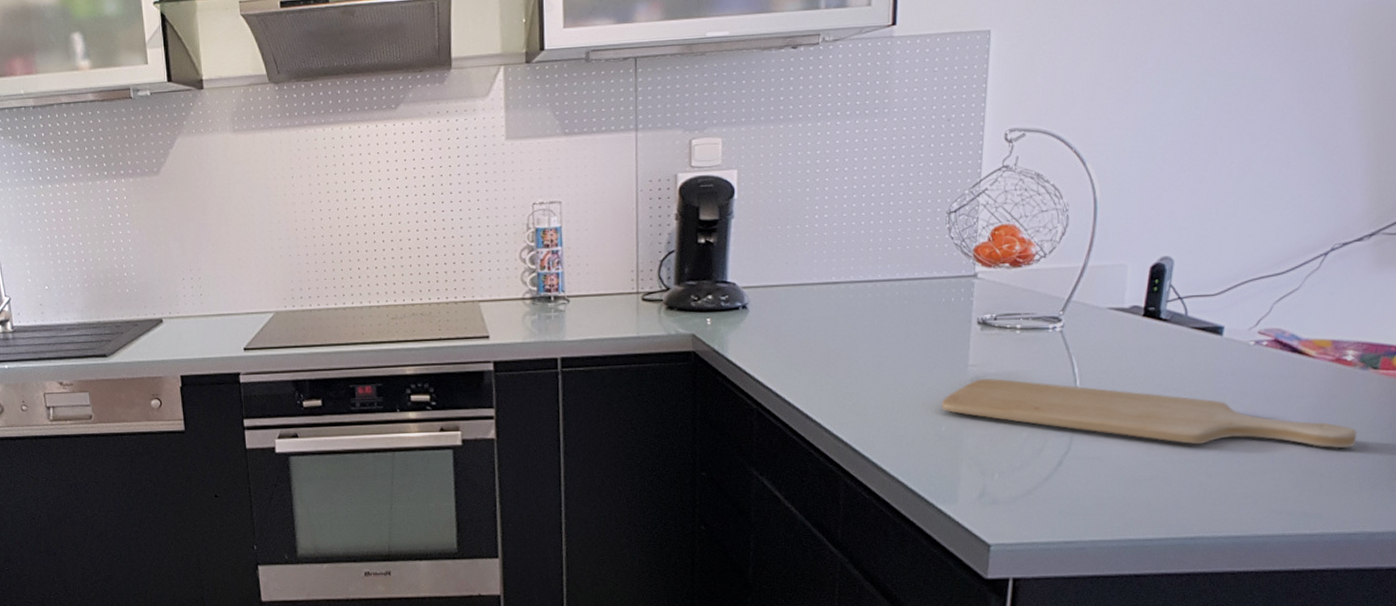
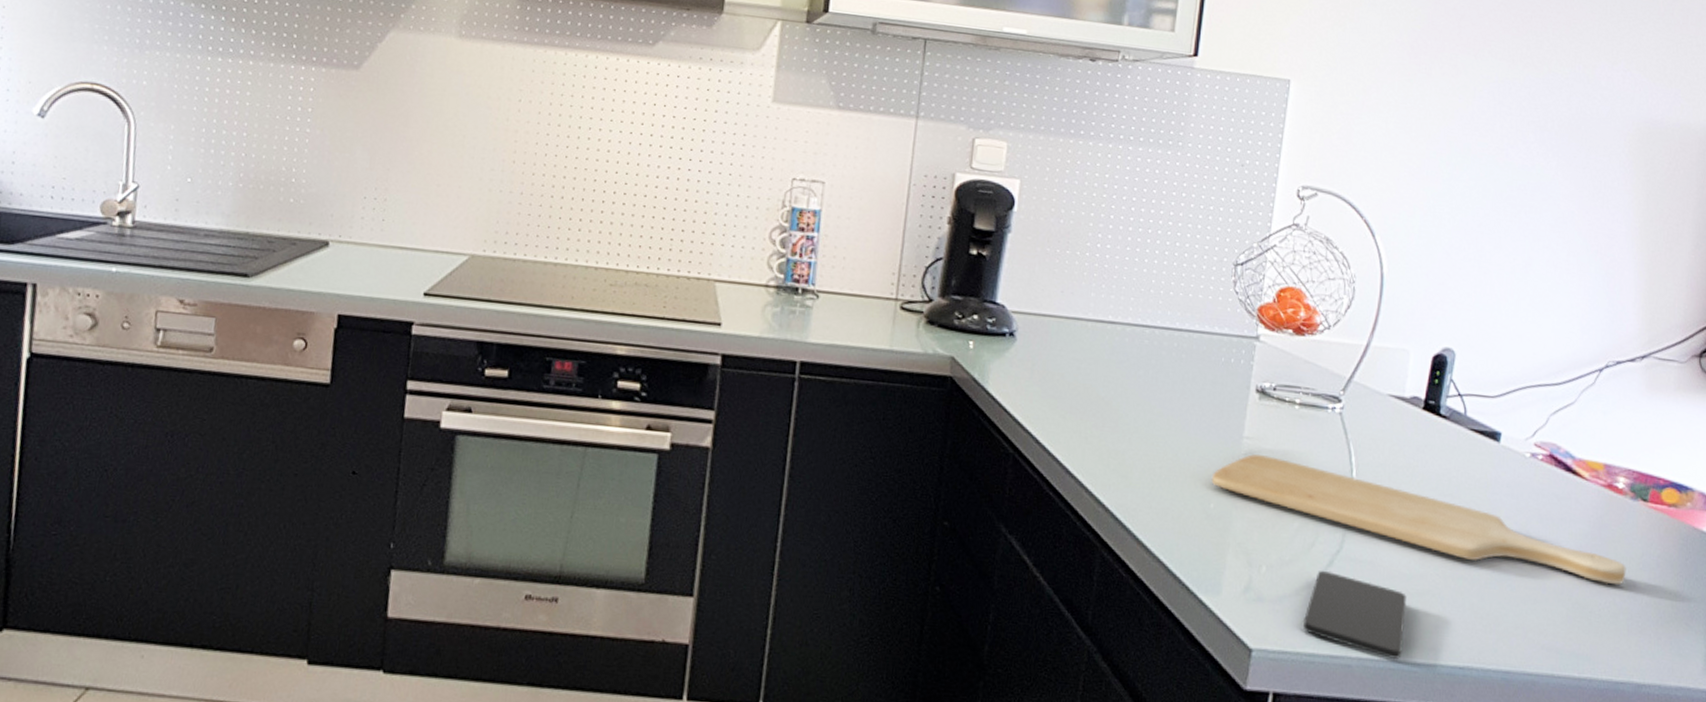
smartphone: none [1036,471,1136,539] -> present [1302,571,1407,660]

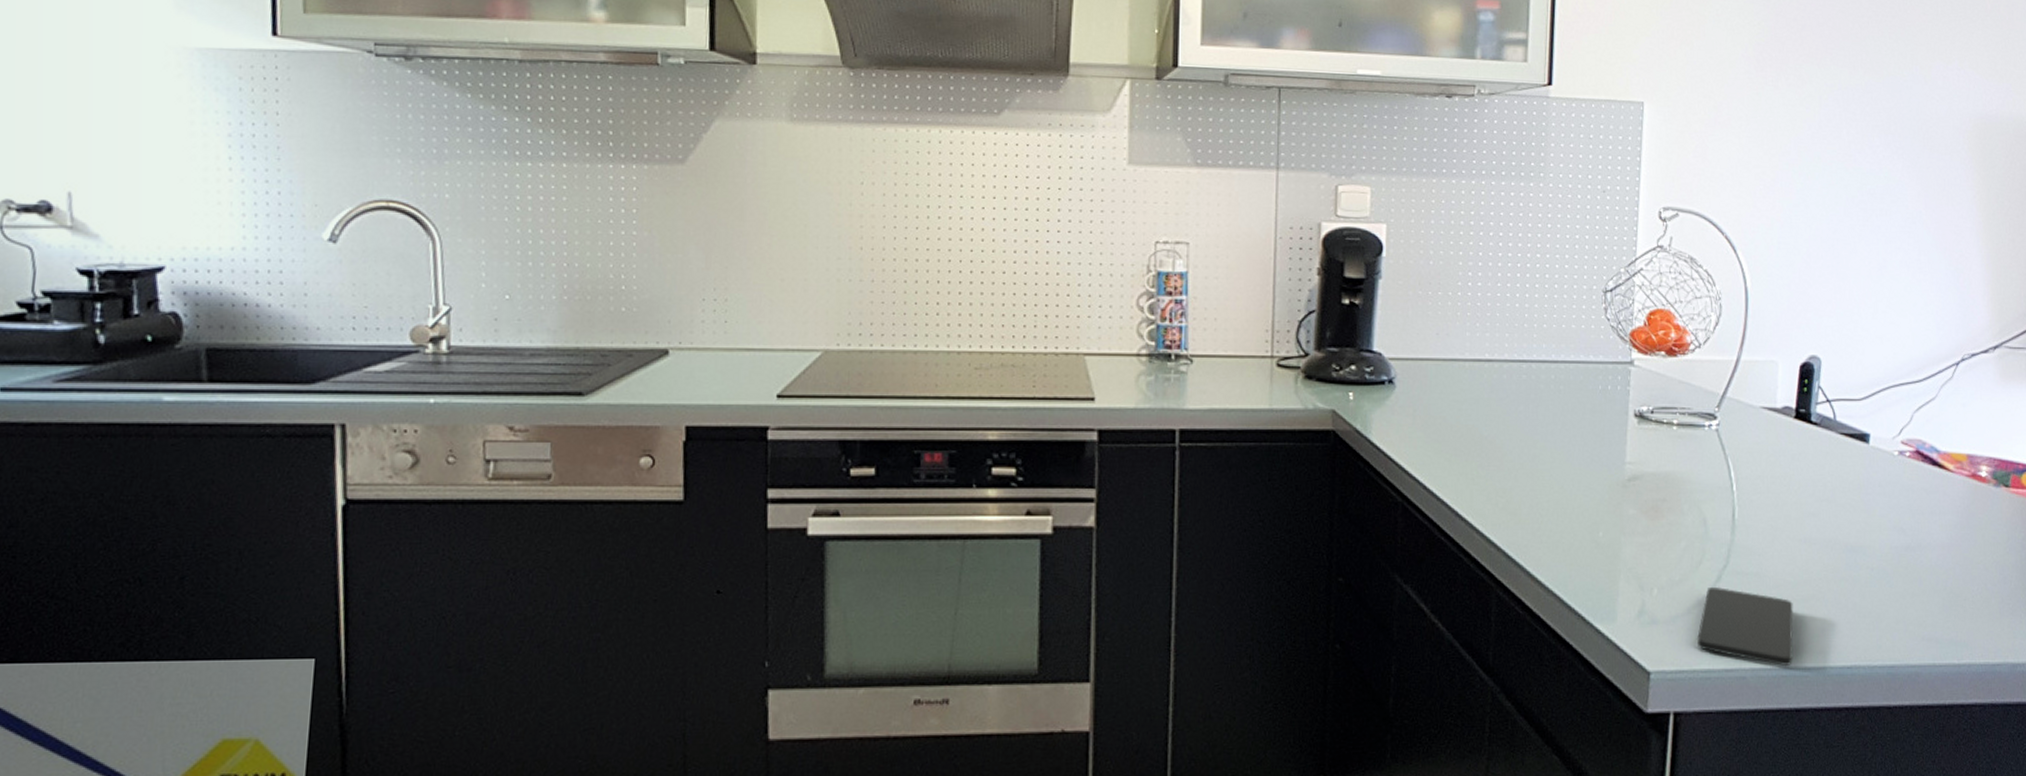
chopping board: present [1211,454,1626,586] -> none [1598,479,1995,571]

